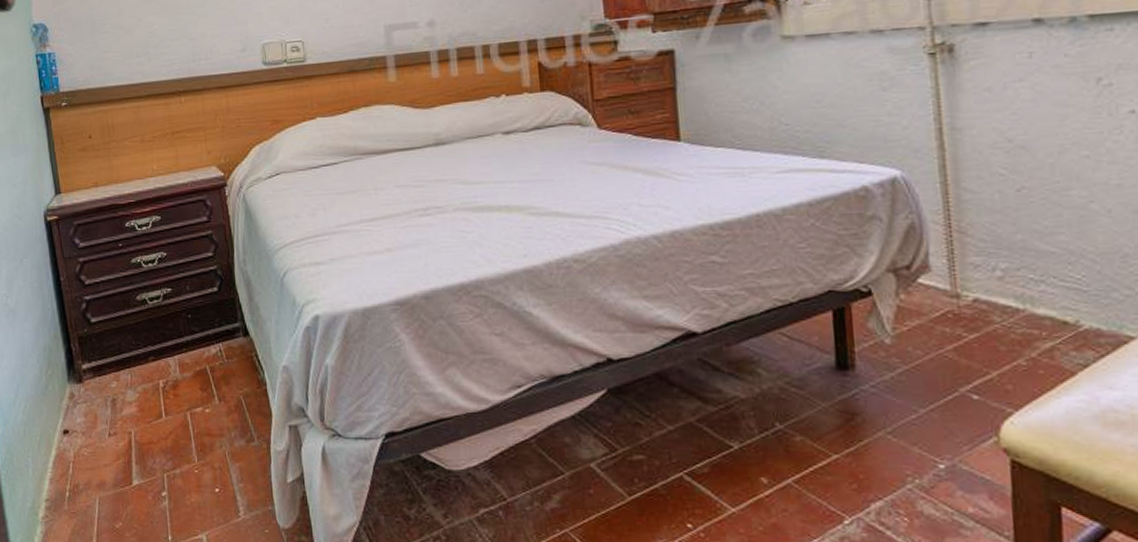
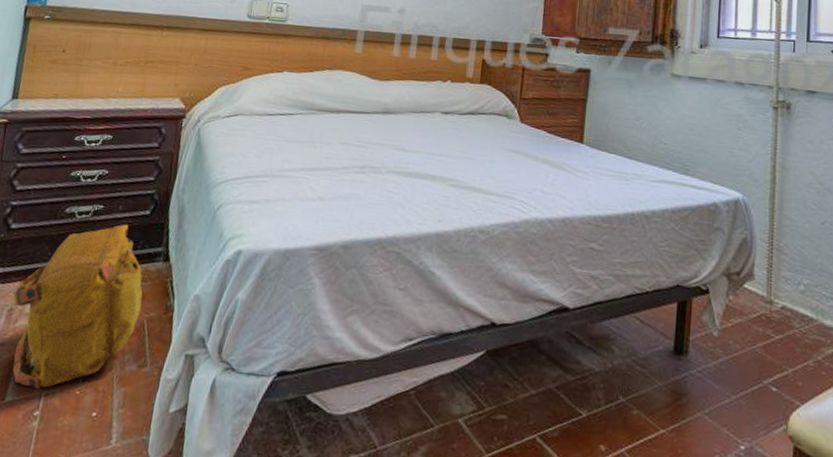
backpack: none [111,305,235,472] -> present [12,224,143,390]

